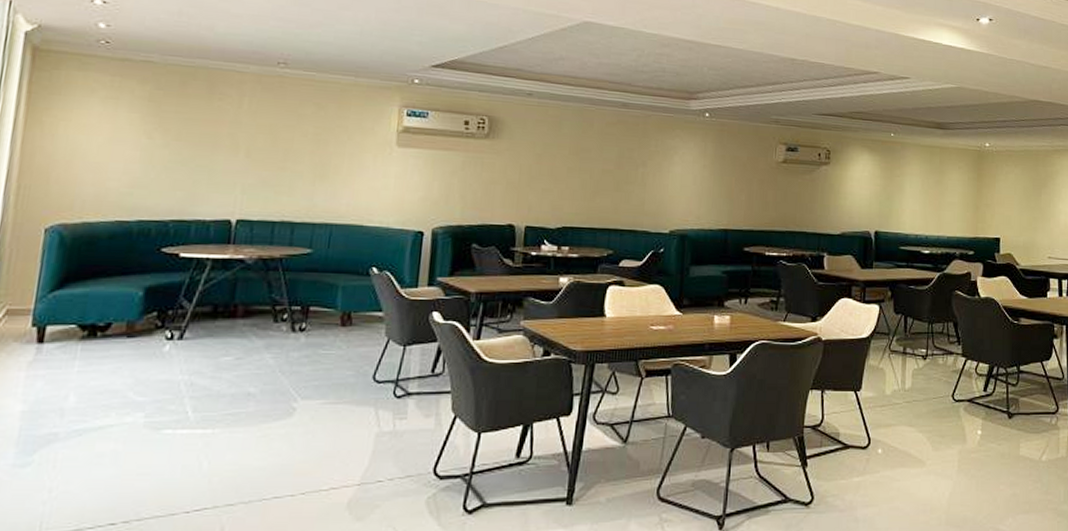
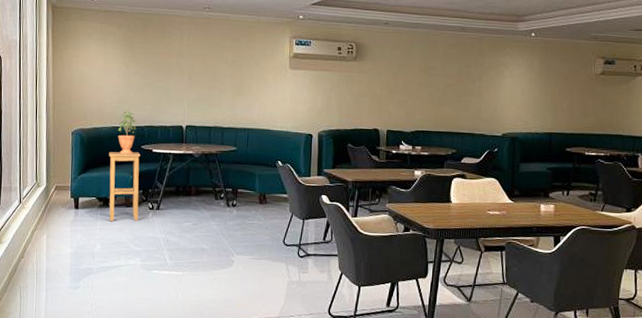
stool: none [96,257,160,361] -> present [108,152,141,222]
potted plant: none [123,198,158,260] -> present [118,110,137,154]

